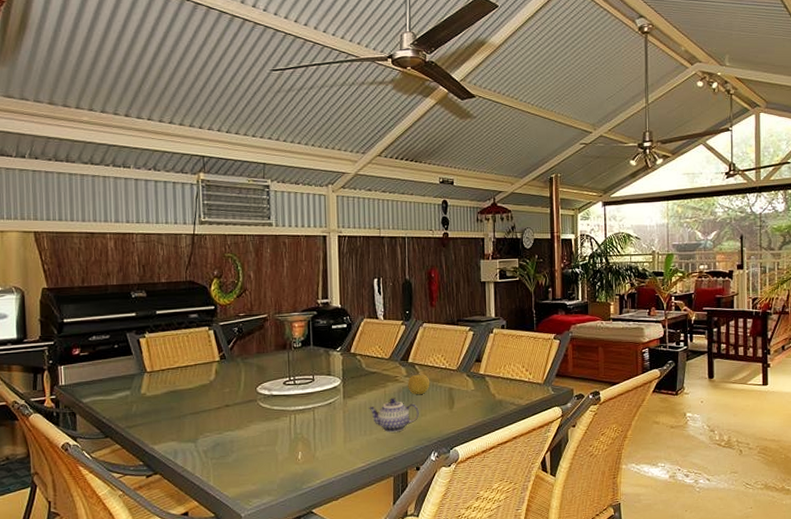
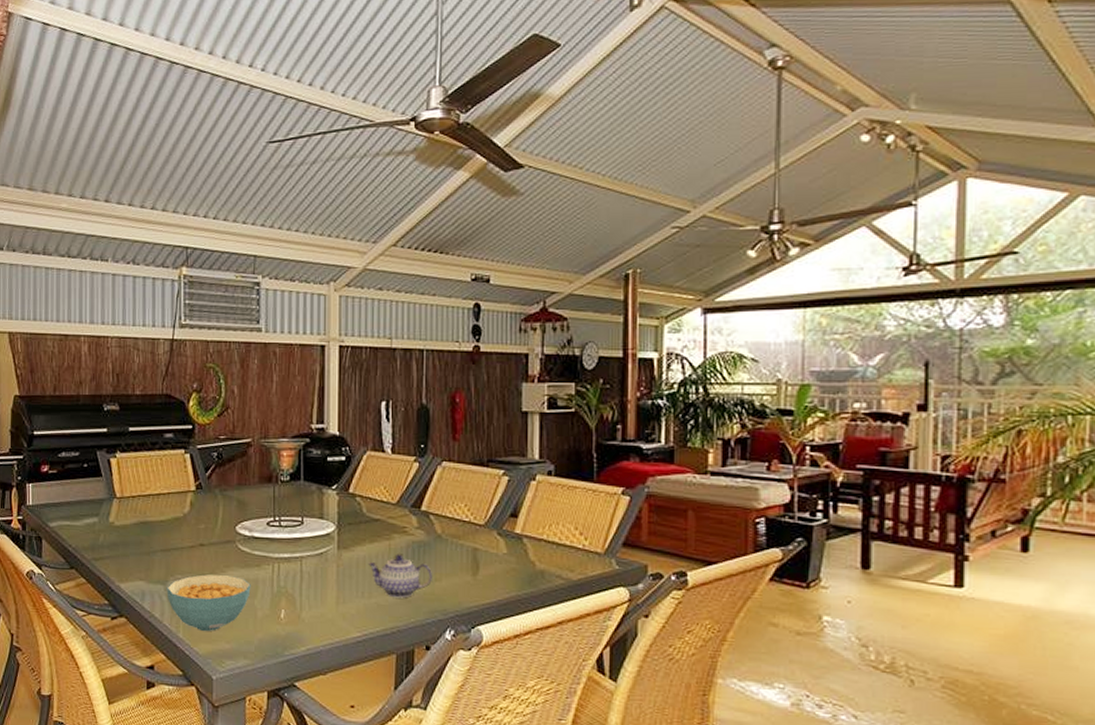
cereal bowl: none [197,429,272,477] -> present [166,574,251,631]
fruit: present [408,374,430,394] -> none [419,526,449,553]

